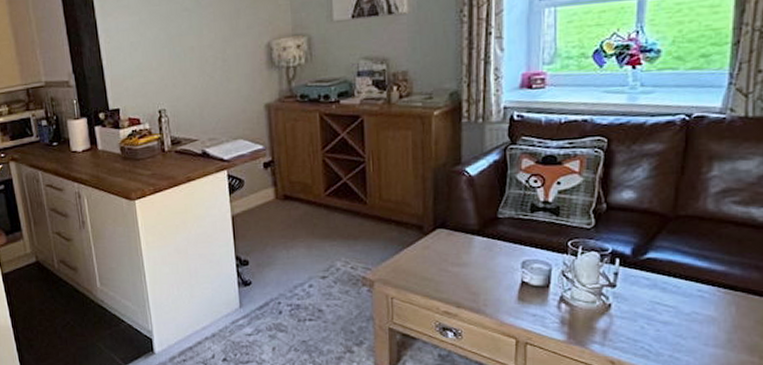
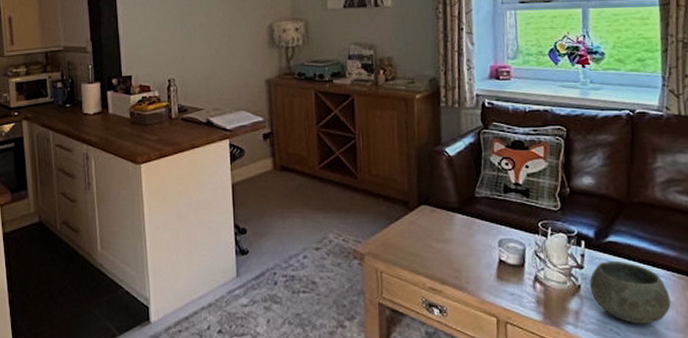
bowl: none [621,278,713,342] -> present [589,262,671,325]

